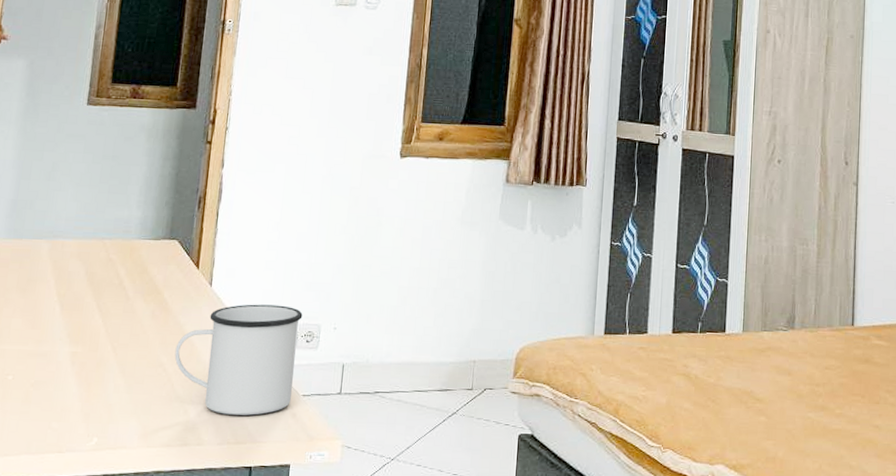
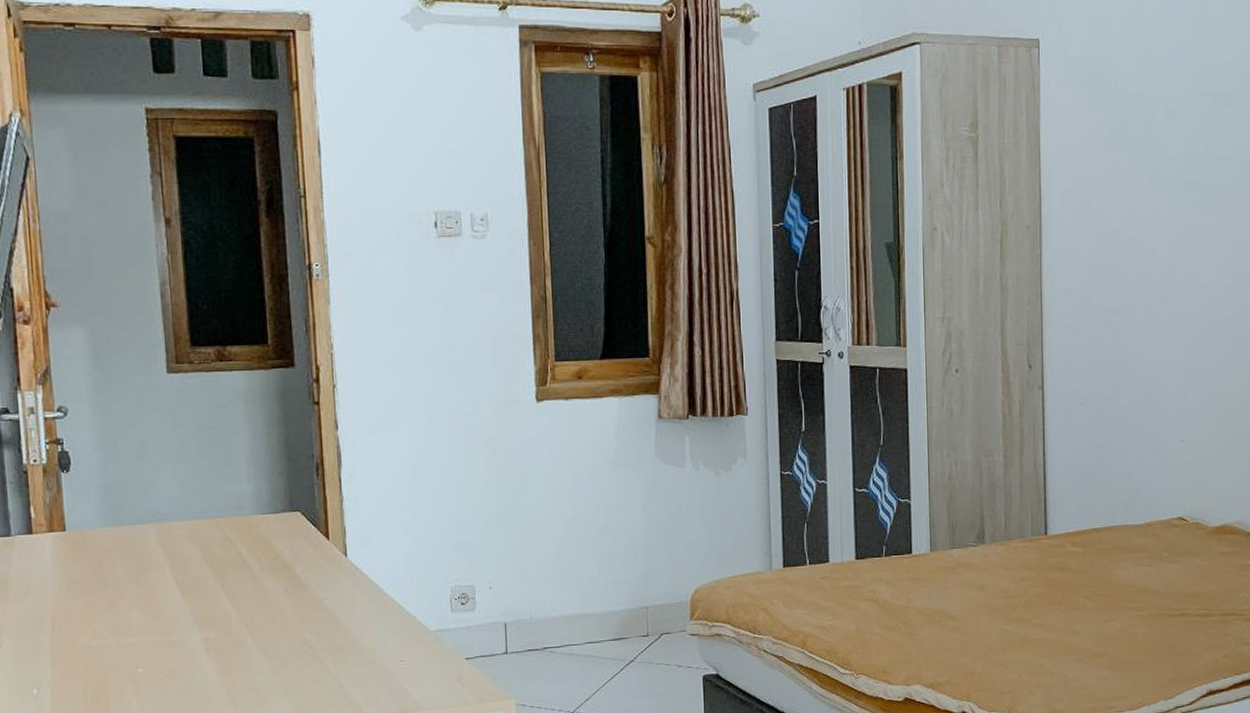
mug: present [174,304,303,416] -> none [318,569,454,686]

